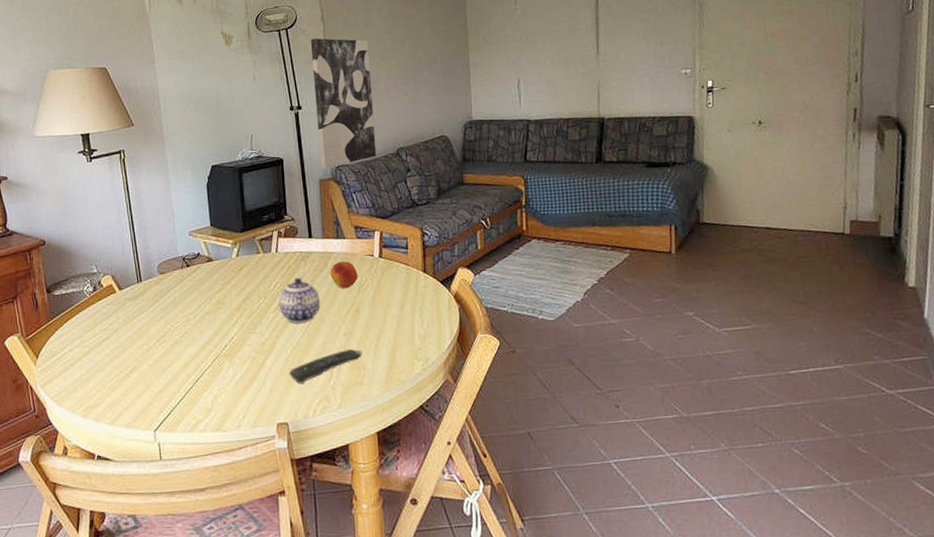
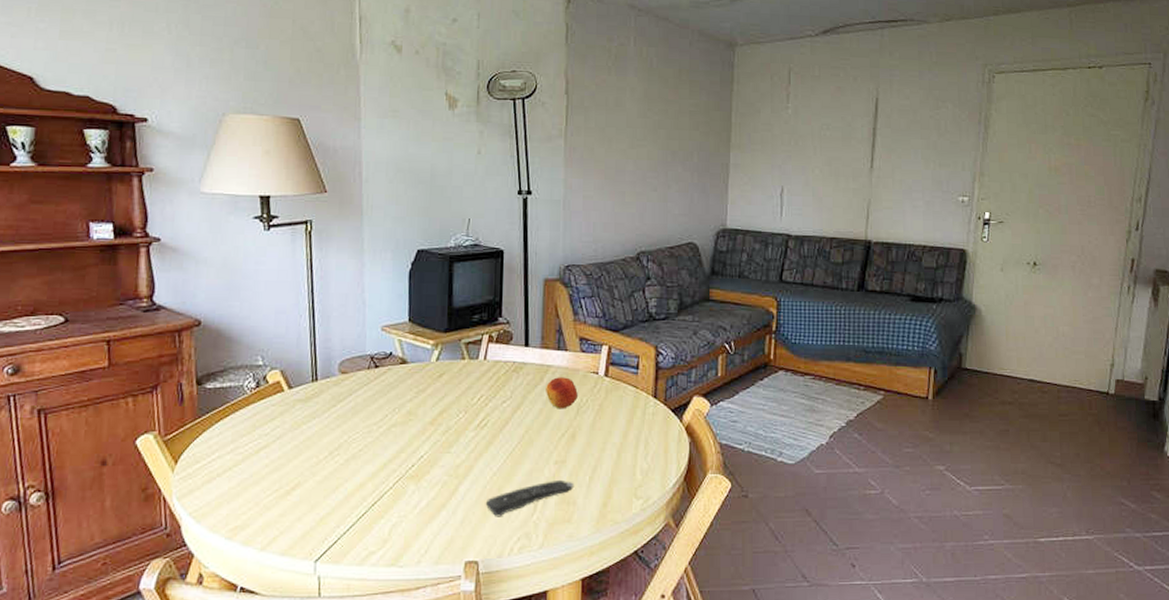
teapot: present [279,277,321,323] -> none [482,391,531,445]
wall art: present [310,38,377,169] -> none [547,114,617,267]

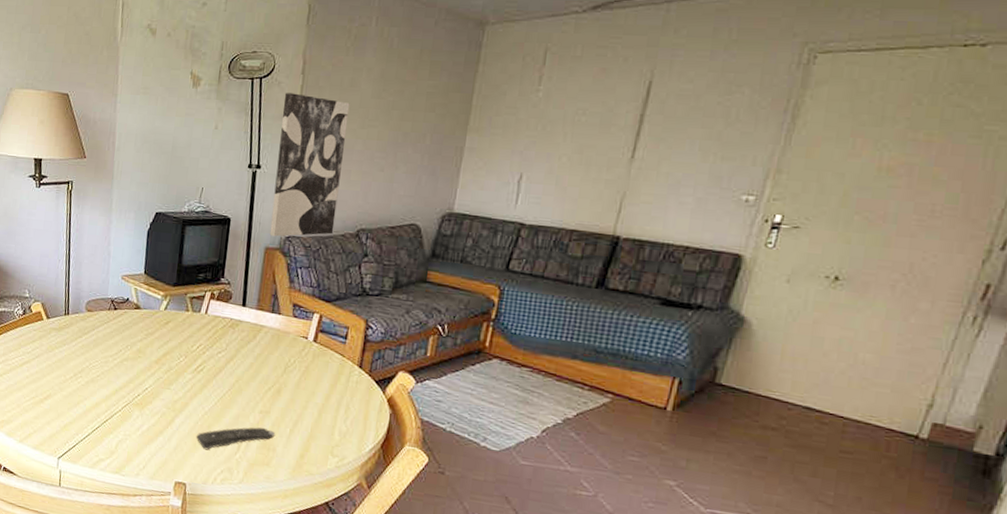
fruit: present [546,377,578,409] -> none [257,337,287,367]
wall art: none [547,114,617,267] -> present [269,93,350,237]

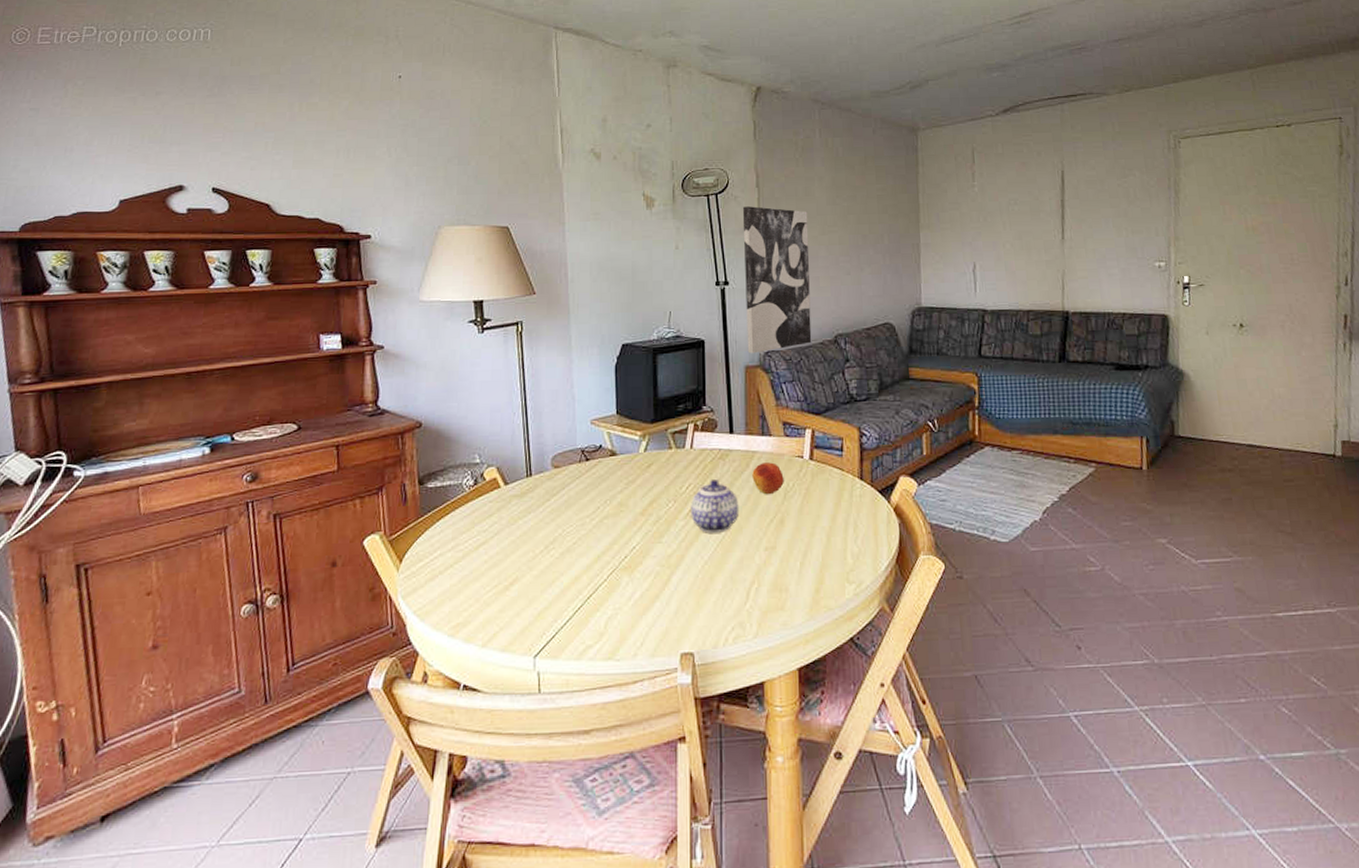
remote control: present [195,427,276,450] -> none [698,566,786,607]
teapot: none [198,343,242,391] -> present [691,478,739,533]
fruit: none [257,337,287,367] -> present [752,462,784,495]

